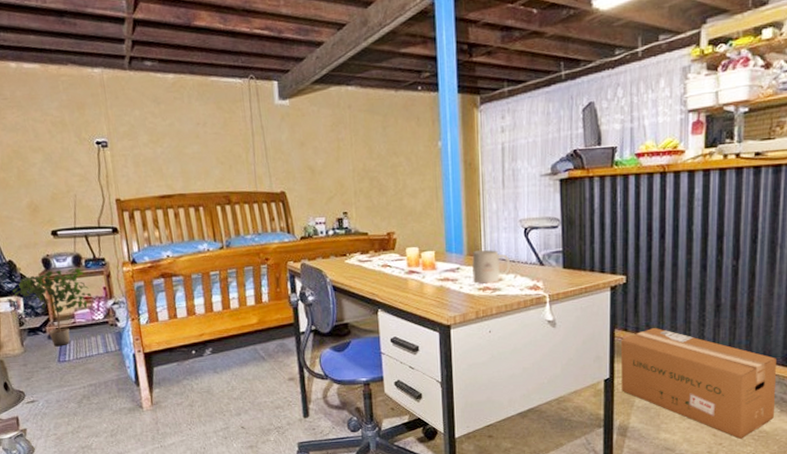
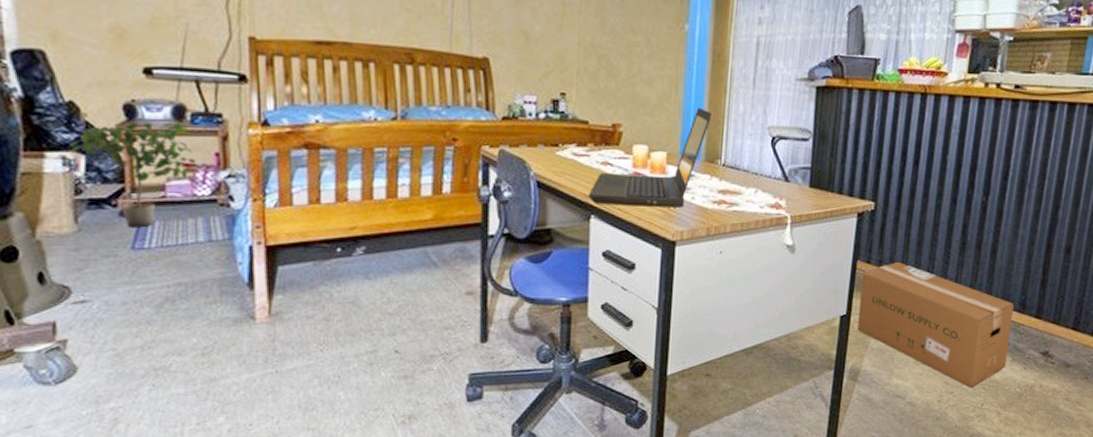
laptop computer: none [375,211,469,299] -> present [589,108,711,208]
mug: present [471,250,510,284] -> none [708,157,752,196]

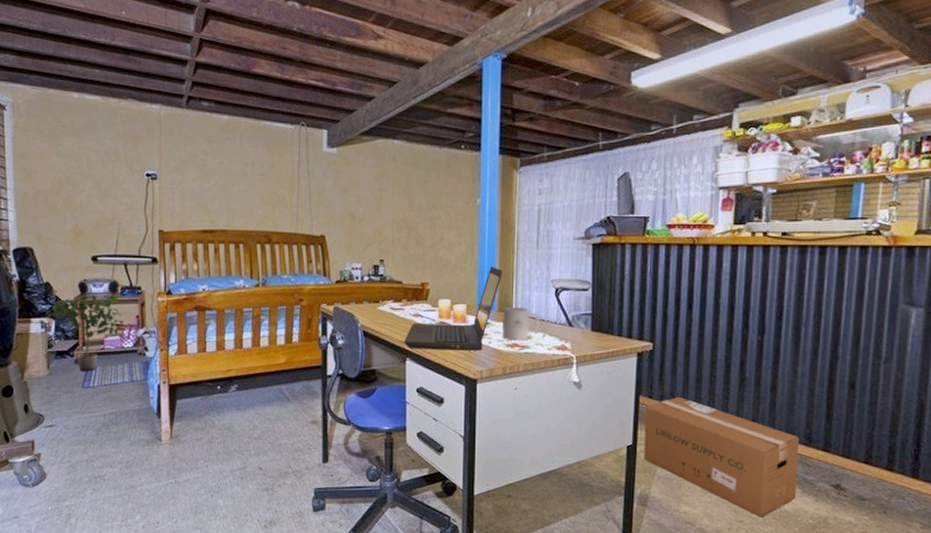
mug: none [708,157,752,196] -> present [501,307,539,340]

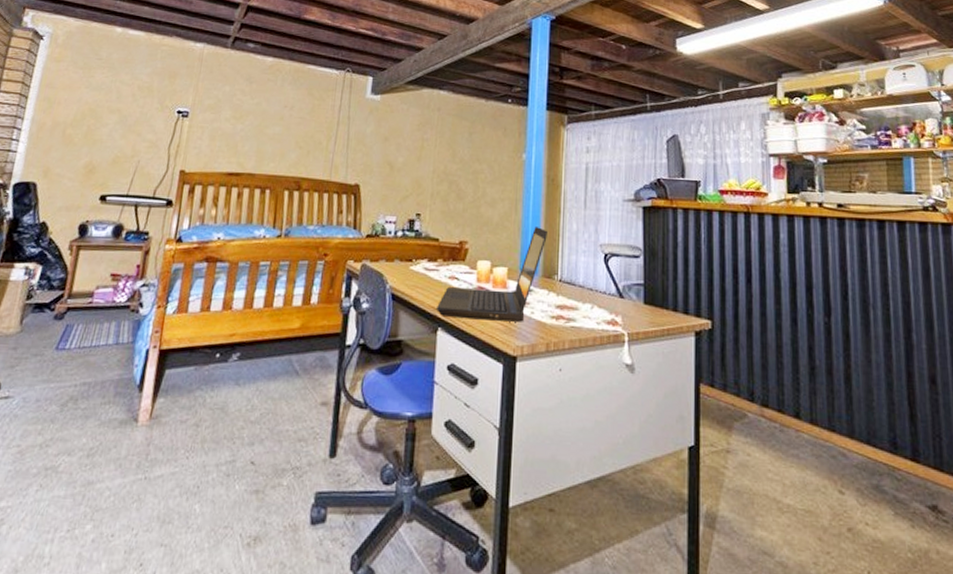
potted plant: present [46,294,124,372] -> none [33,238,122,330]
mug: present [501,307,539,340] -> none [545,273,587,312]
box: present [644,396,799,517] -> none [708,386,888,548]

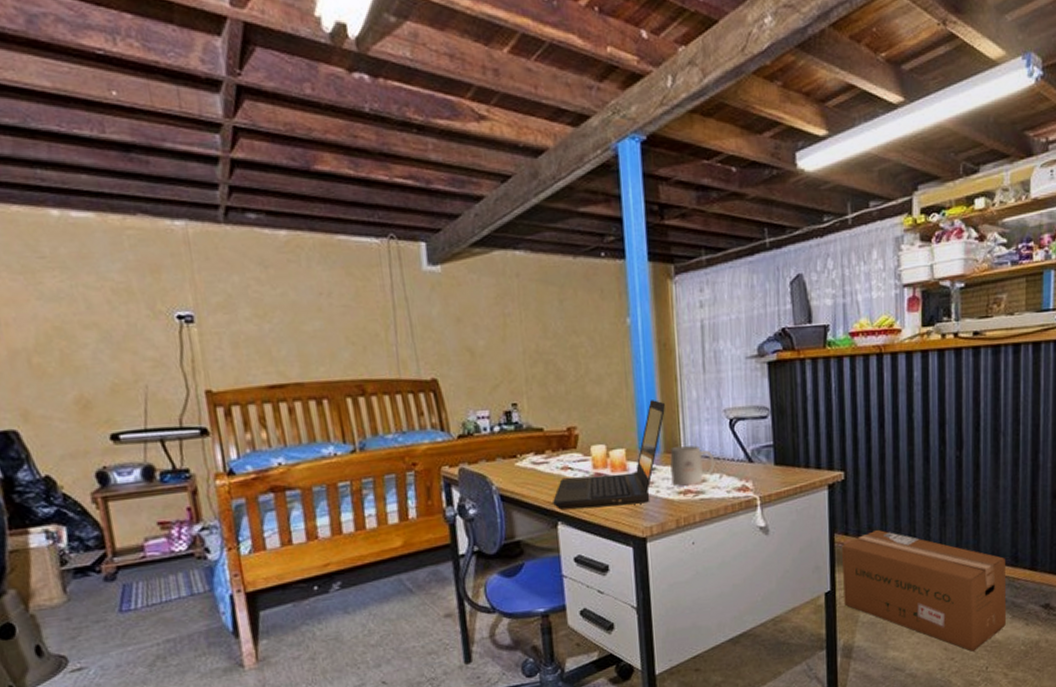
mug: none [545,273,587,312] -> present [669,445,714,486]
box: none [708,386,888,548] -> present [842,529,1006,651]

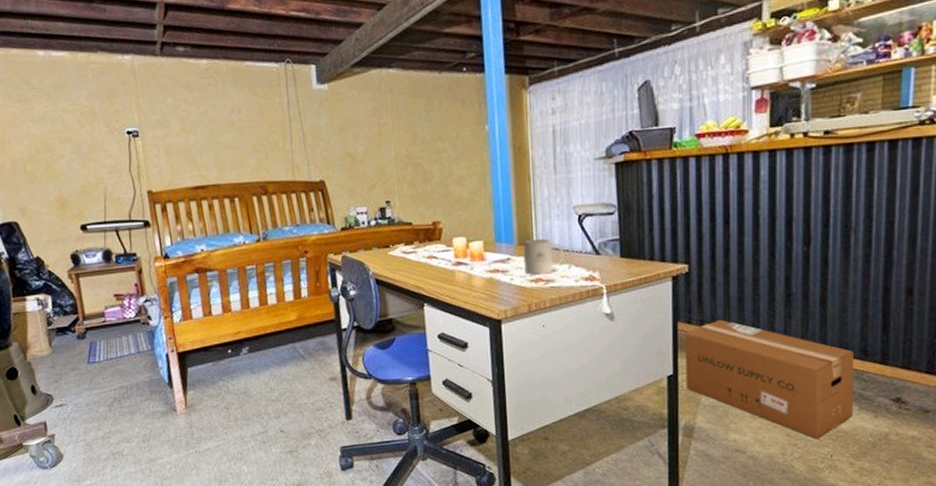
laptop computer: present [553,400,665,510] -> none [420,198,519,293]

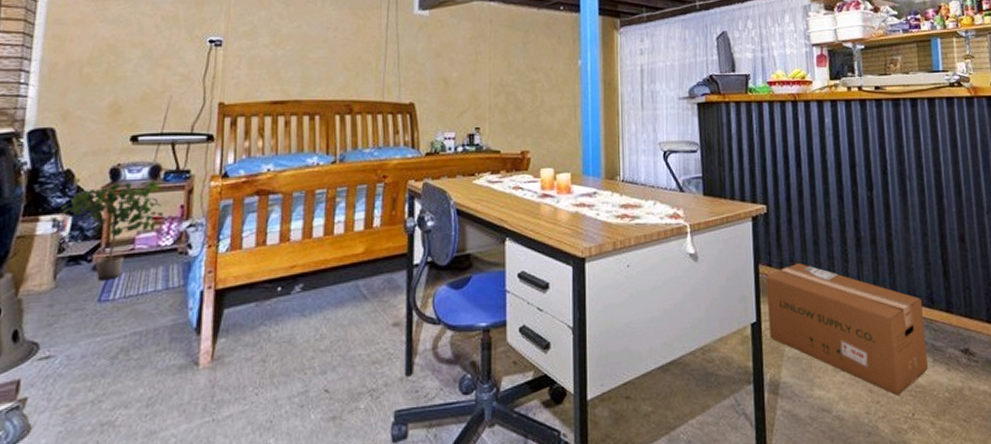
potted plant: none [40,263,123,347] -> present [61,180,164,281]
mug: present [522,239,564,275] -> none [609,173,649,210]

